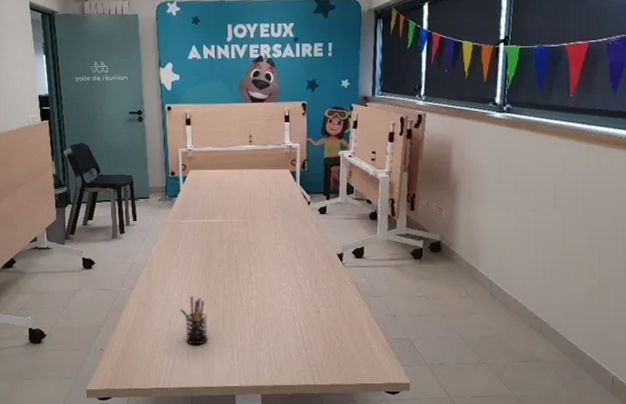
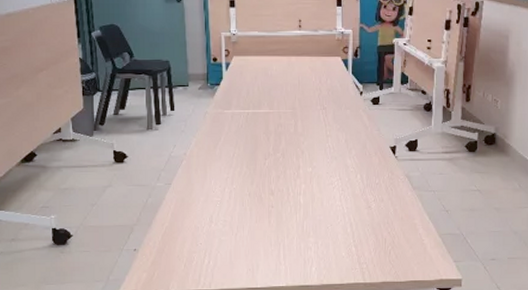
pen holder: present [180,296,208,345] -> none [222,191,253,244]

